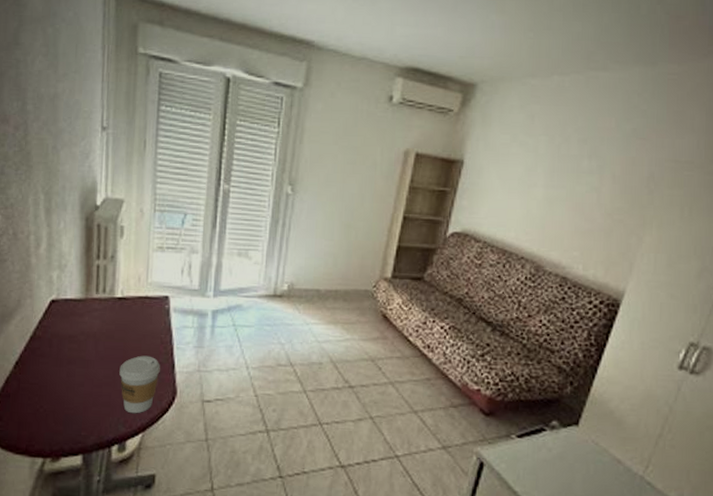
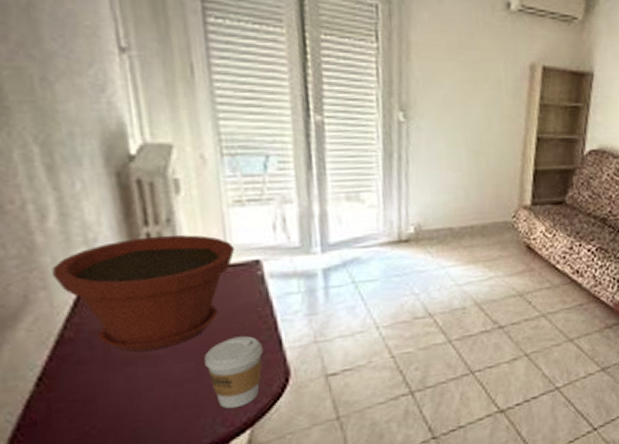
plant pot: none [37,268,153,356] -> present [52,235,235,352]

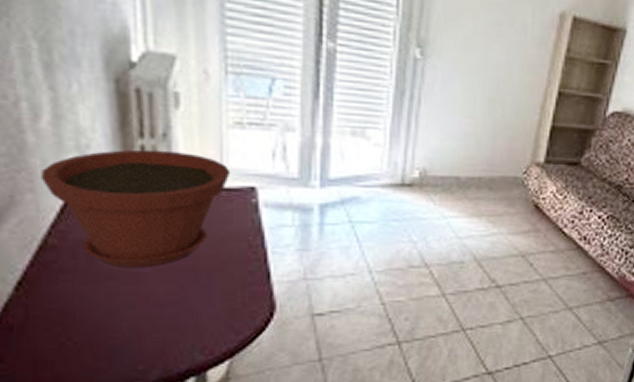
coffee cup: present [204,335,263,409] -> none [189,264,250,337]

